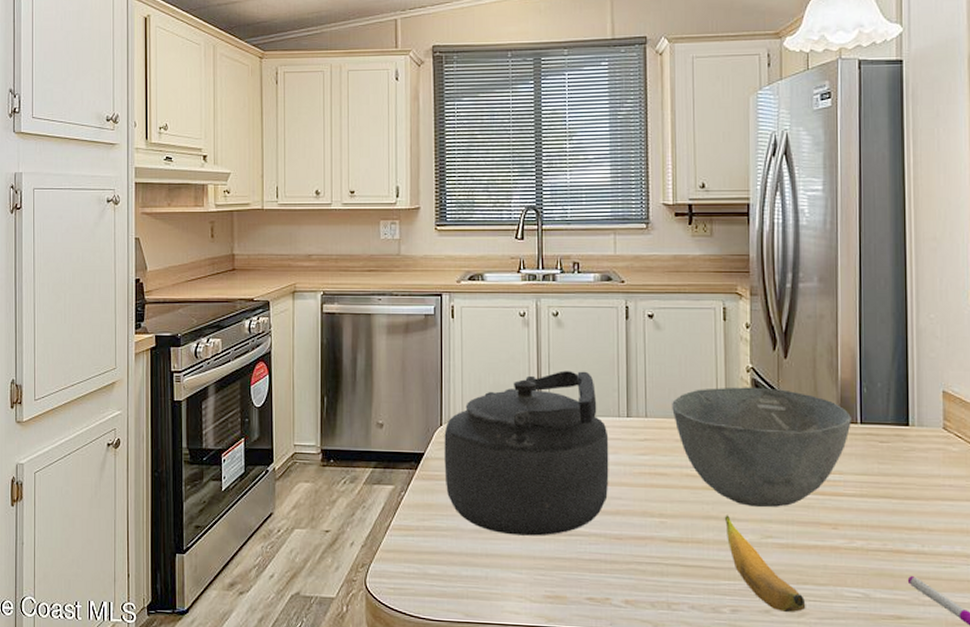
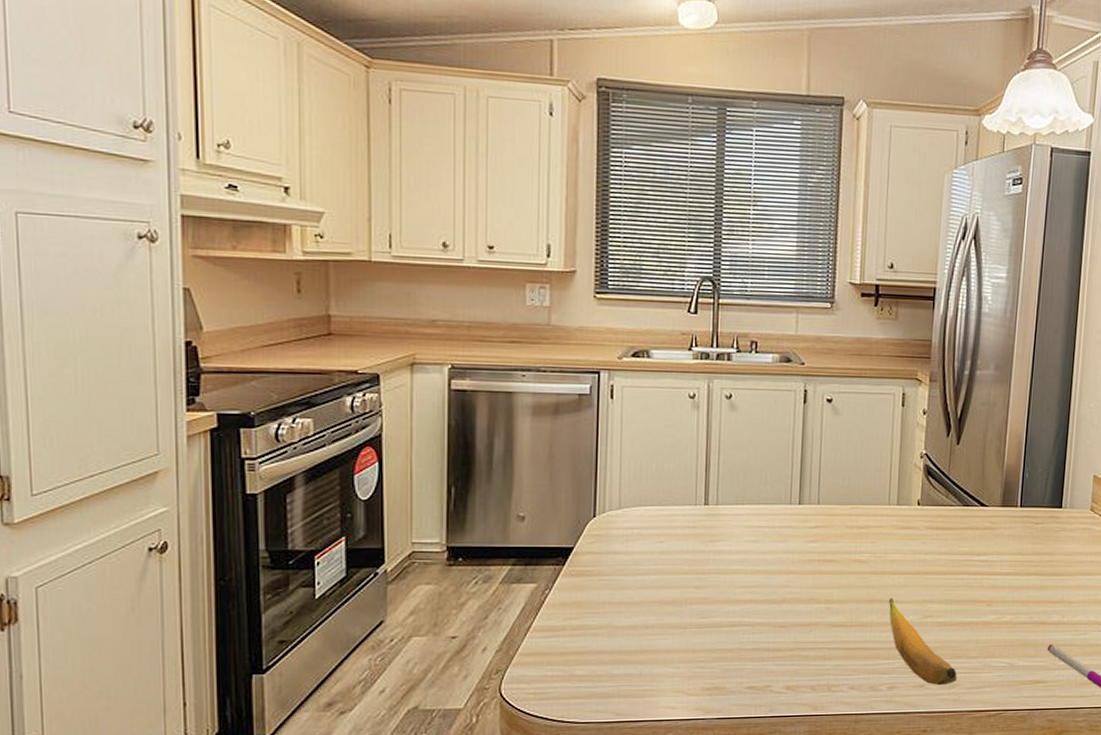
kettle: present [444,370,609,536] -> none [597,457,779,629]
bowl: present [672,387,851,508] -> none [845,473,1013,589]

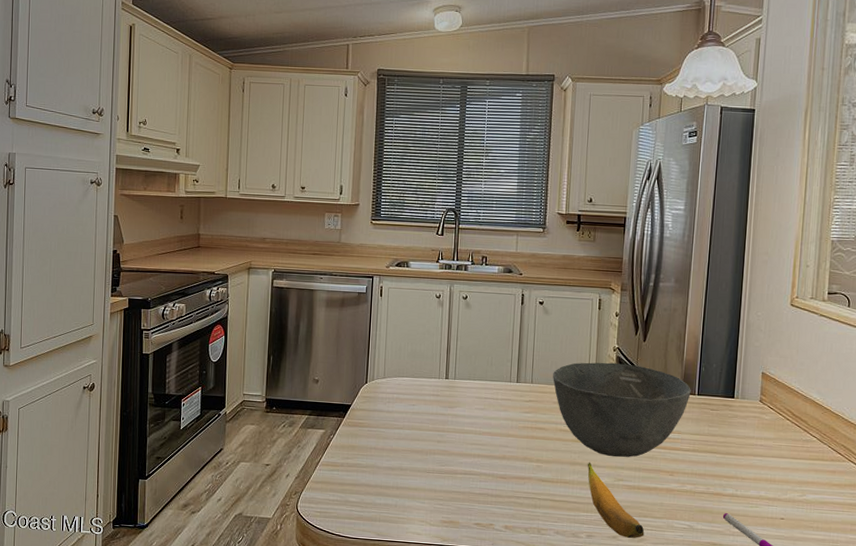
bowl: none [845,473,1013,589] -> present [553,362,691,457]

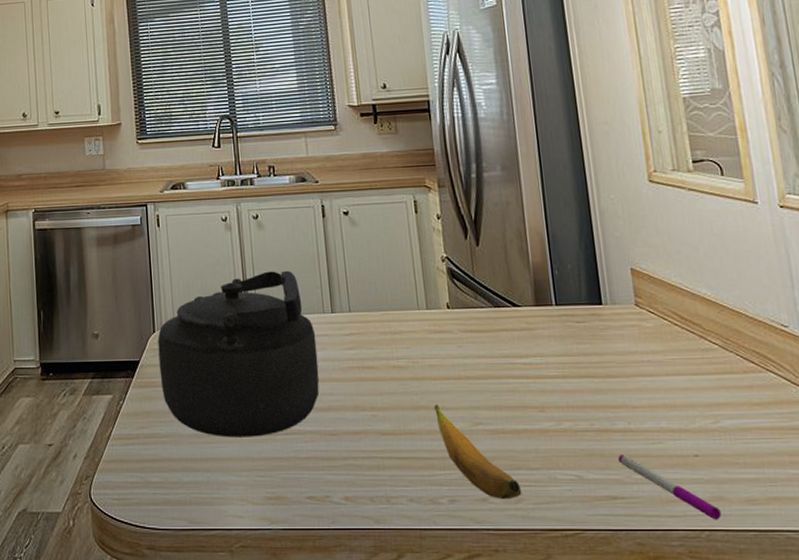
kettle: none [367,343,501,474] -> present [157,270,320,438]
bowl: present [553,362,691,457] -> none [373,276,547,395]

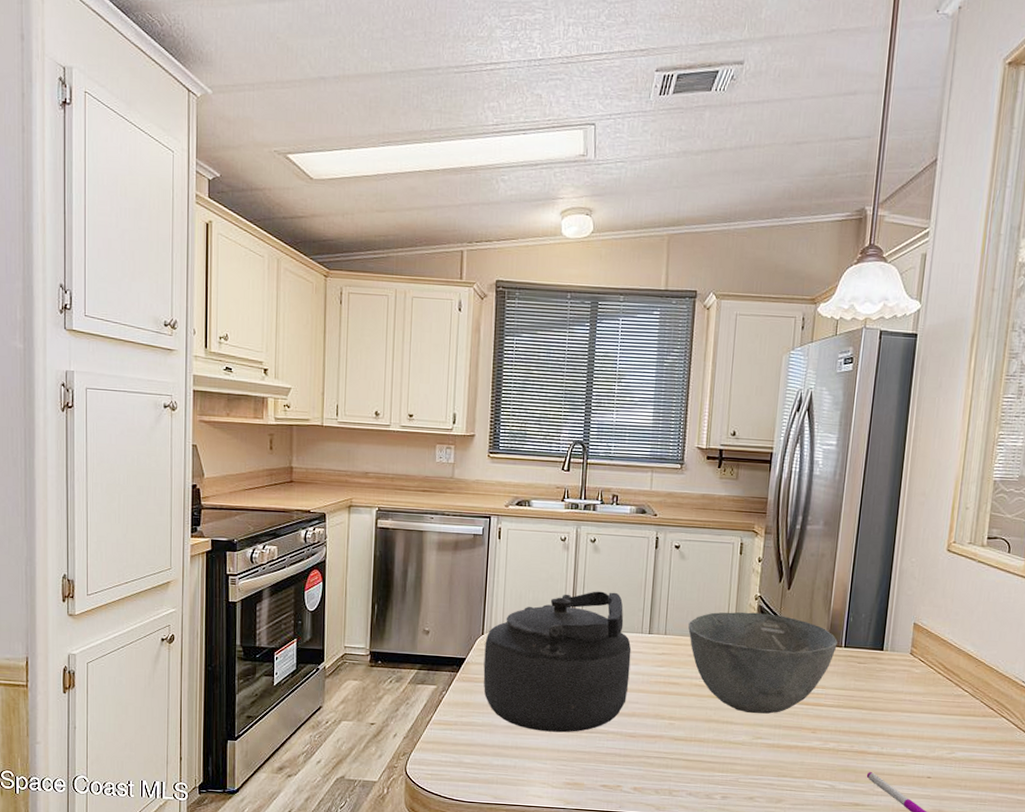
bowl: none [373,276,547,395] -> present [688,612,838,714]
banana: present [435,404,522,499] -> none [724,719,783,799]

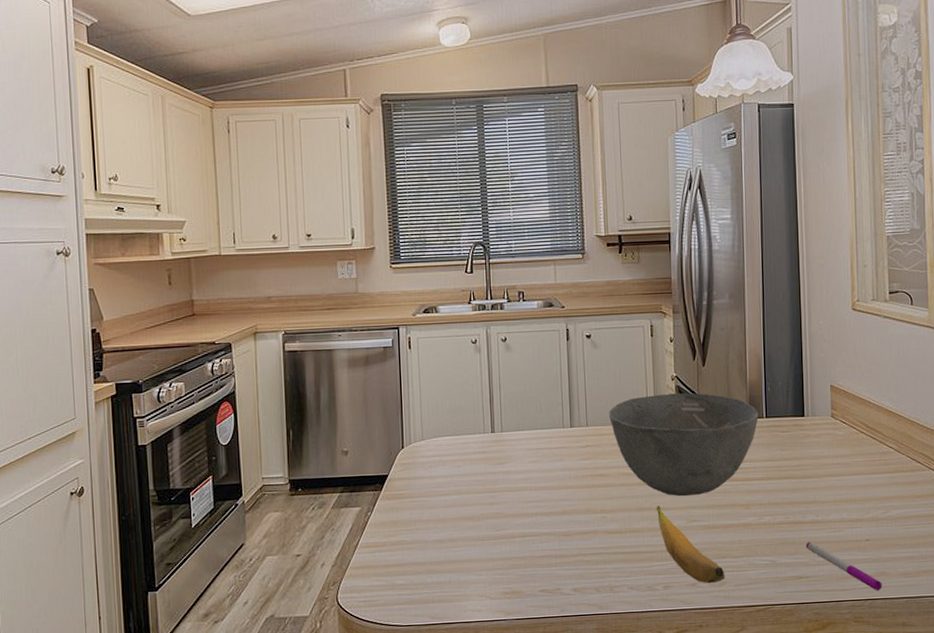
kettle: present [483,591,632,733] -> none [406,389,557,542]
banana: none [724,719,783,799] -> present [657,505,725,583]

